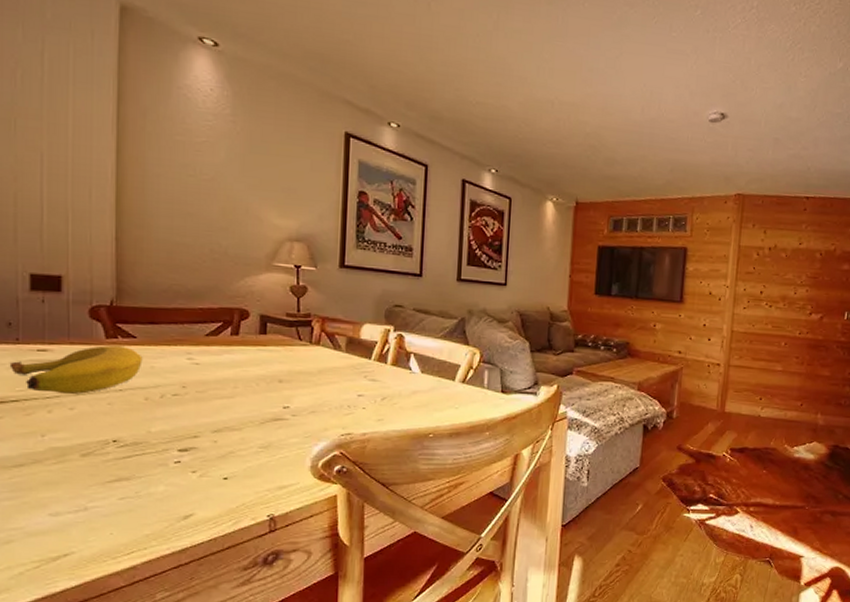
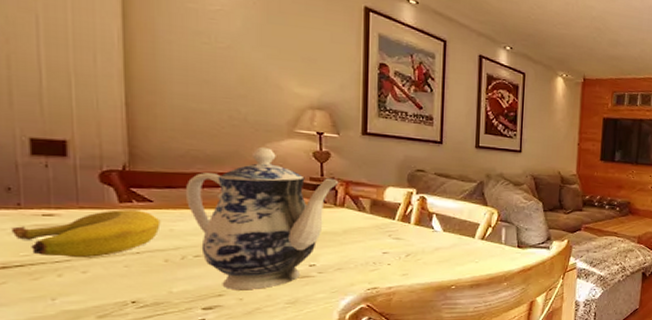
teapot: none [166,282,315,431] -> present [185,147,339,289]

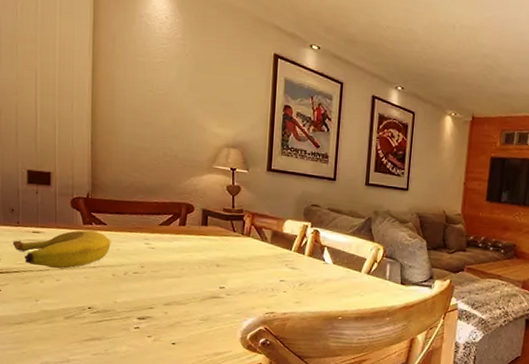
teapot: present [185,147,339,289] -> none [129,181,247,305]

